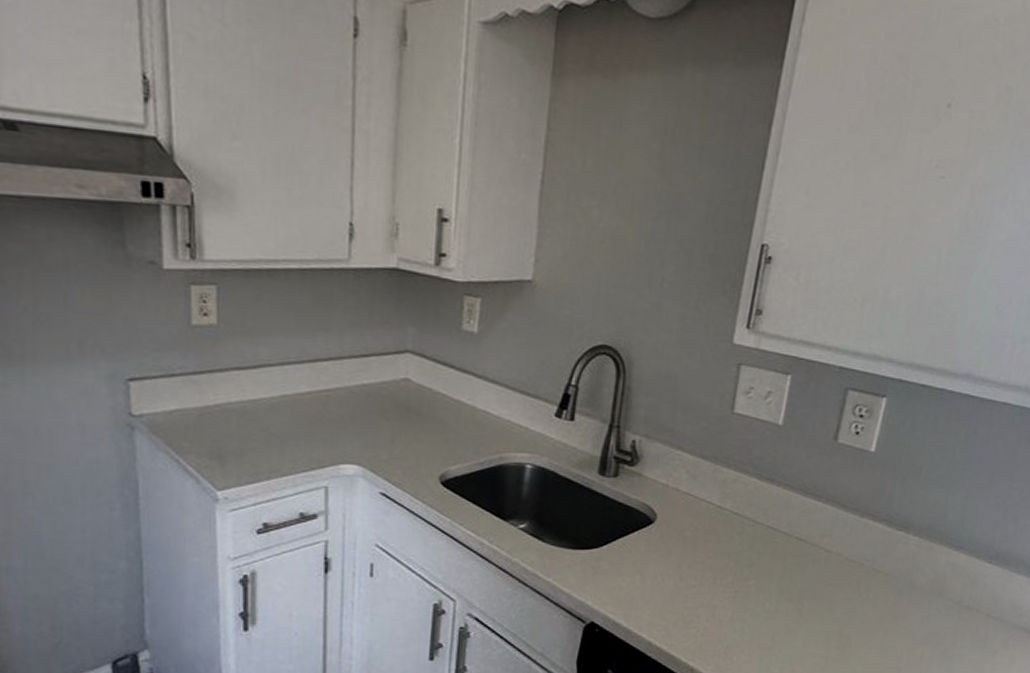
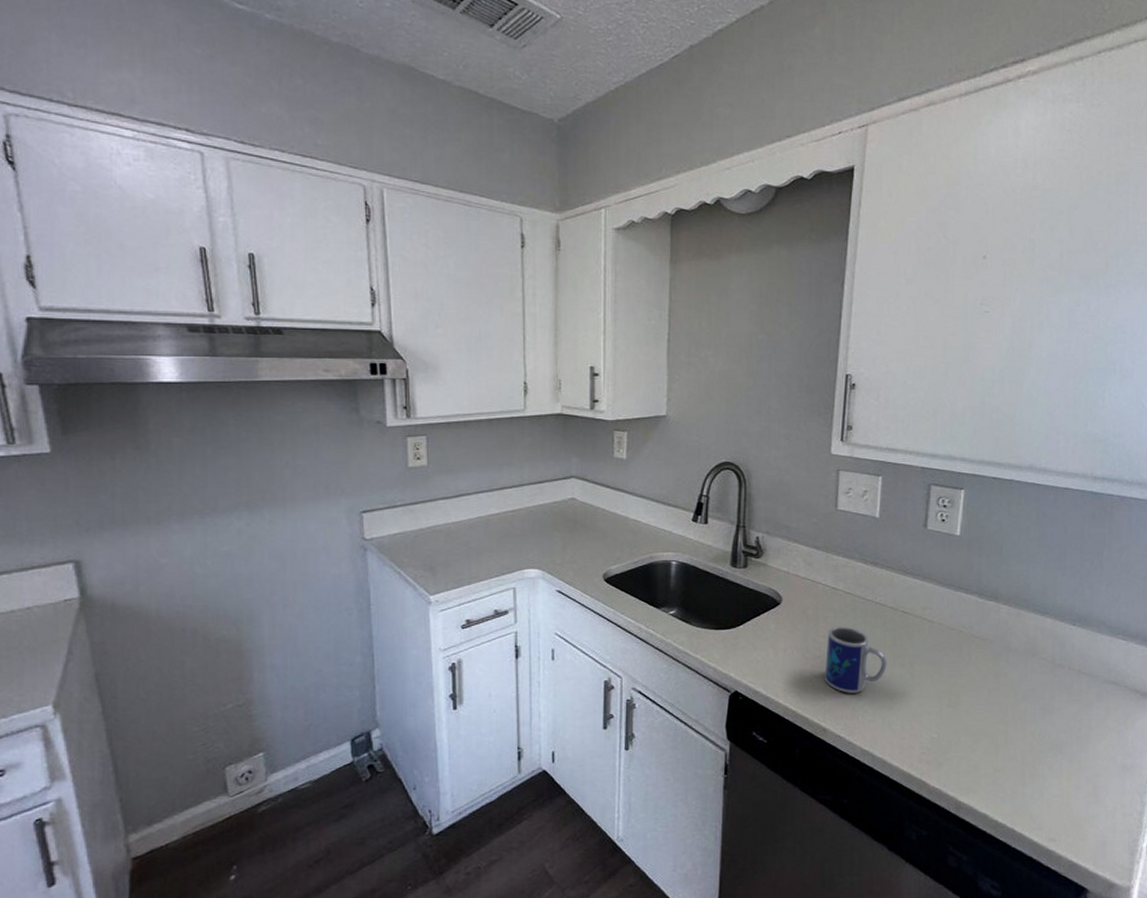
mug: none [697,552,773,630] -> present [824,626,887,693]

